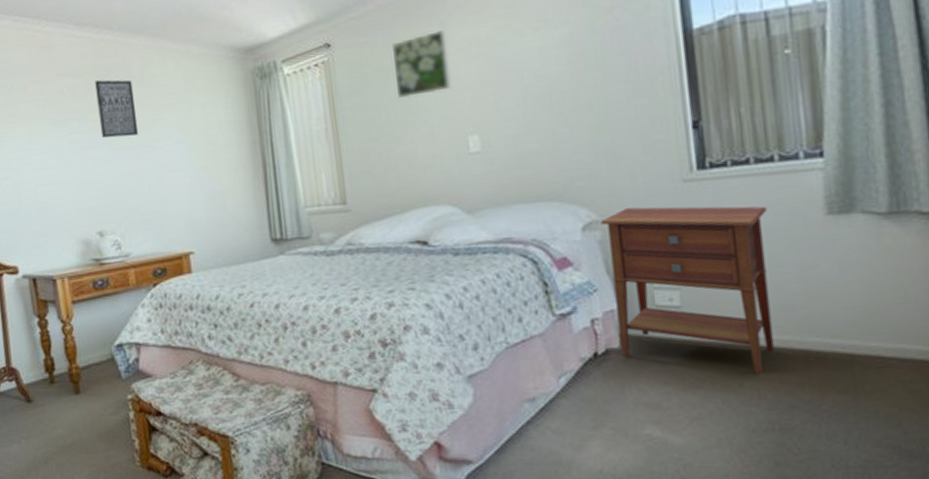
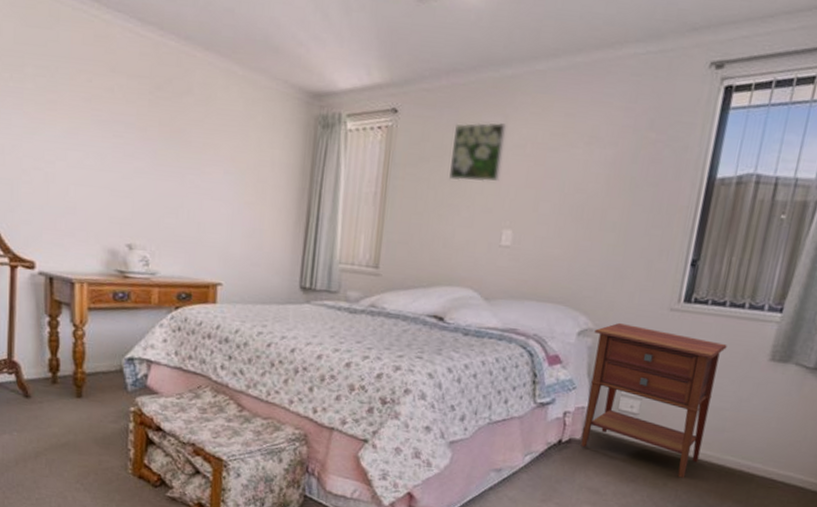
wall art: present [95,80,139,138] -> none [147,87,190,155]

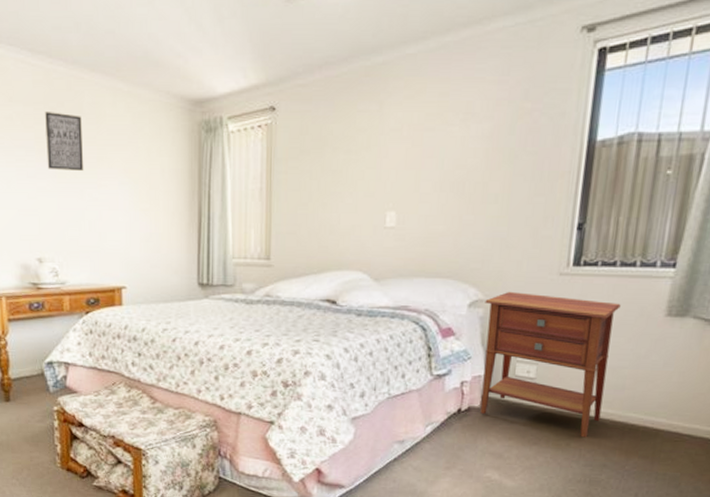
wall art: none [147,87,190,155] -> present [45,112,84,171]
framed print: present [449,122,507,182] -> none [330,110,382,169]

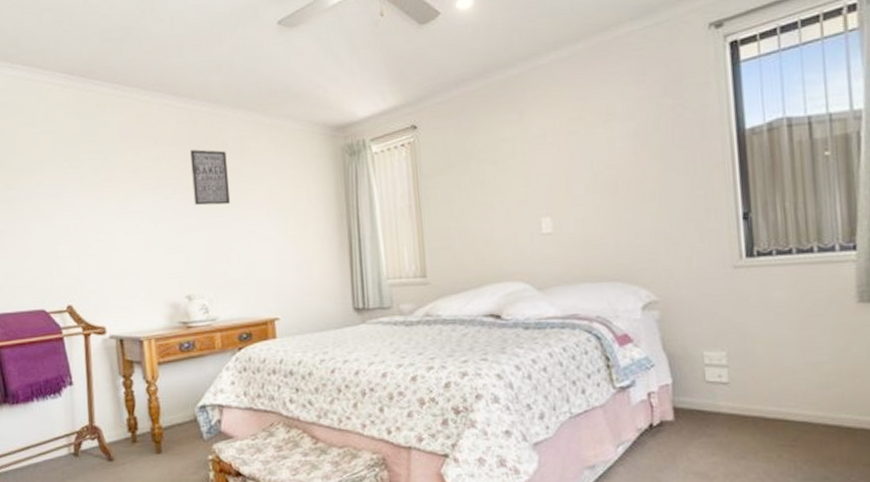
nightstand: present [480,291,621,438] -> none [659,289,810,447]

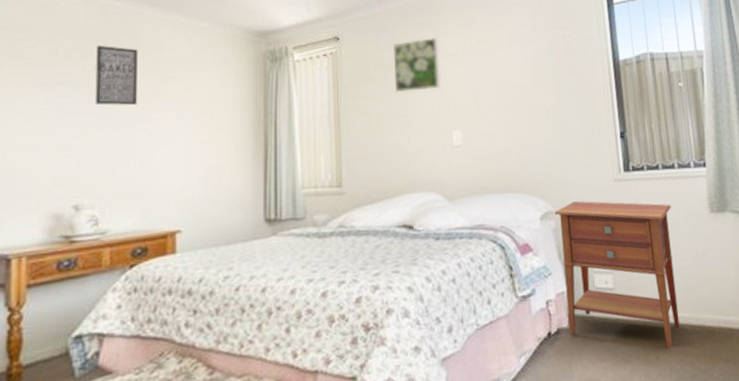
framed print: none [474,119,527,181] -> present [394,38,441,93]
nightstand: none [659,289,810,447] -> present [554,200,680,348]

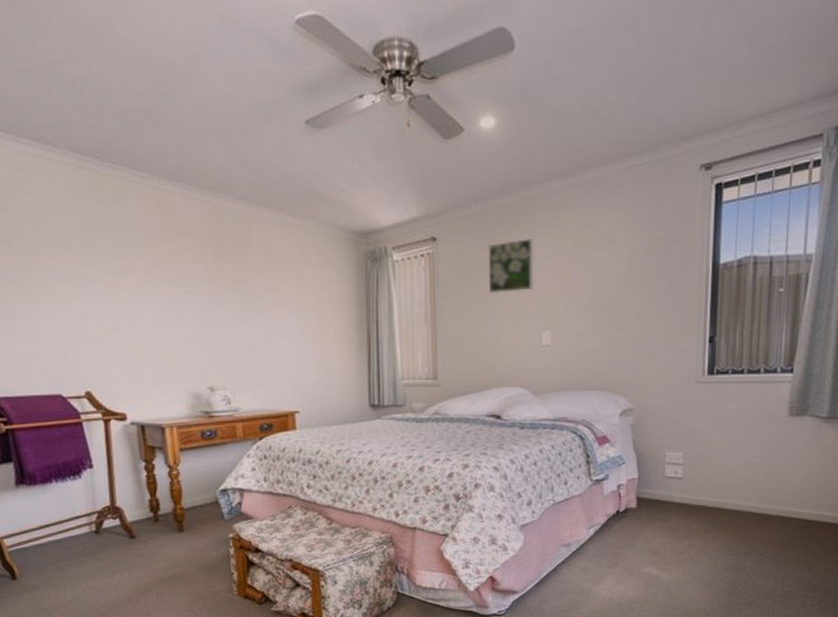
wall art: present [94,46,138,105] -> none [213,245,254,301]
nightstand: present [554,200,680,348] -> none [634,399,750,530]

